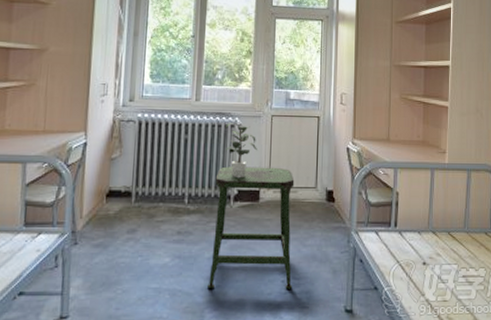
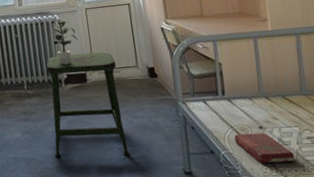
book: none [399,269,450,301] -> present [234,133,296,163]

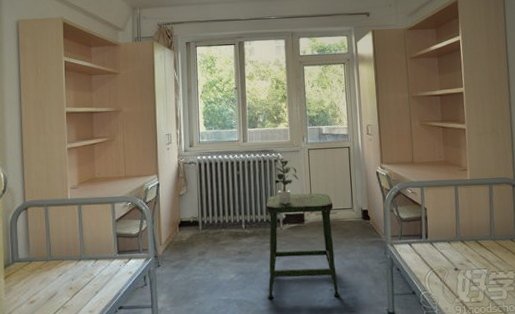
book: present [234,133,296,163] -> none [433,274,483,303]

